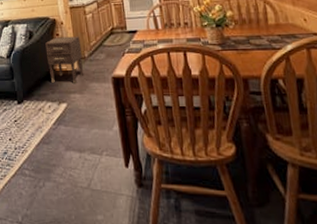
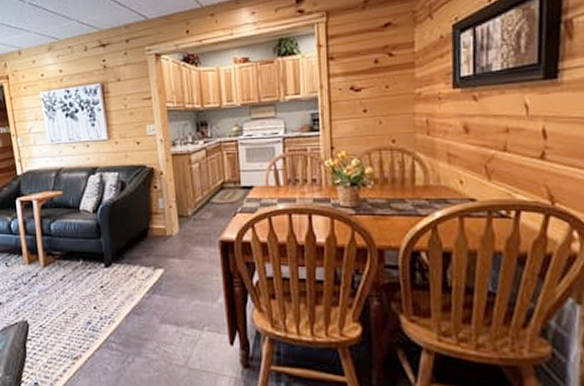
nightstand: present [45,36,84,83] -> none [140,190,186,246]

